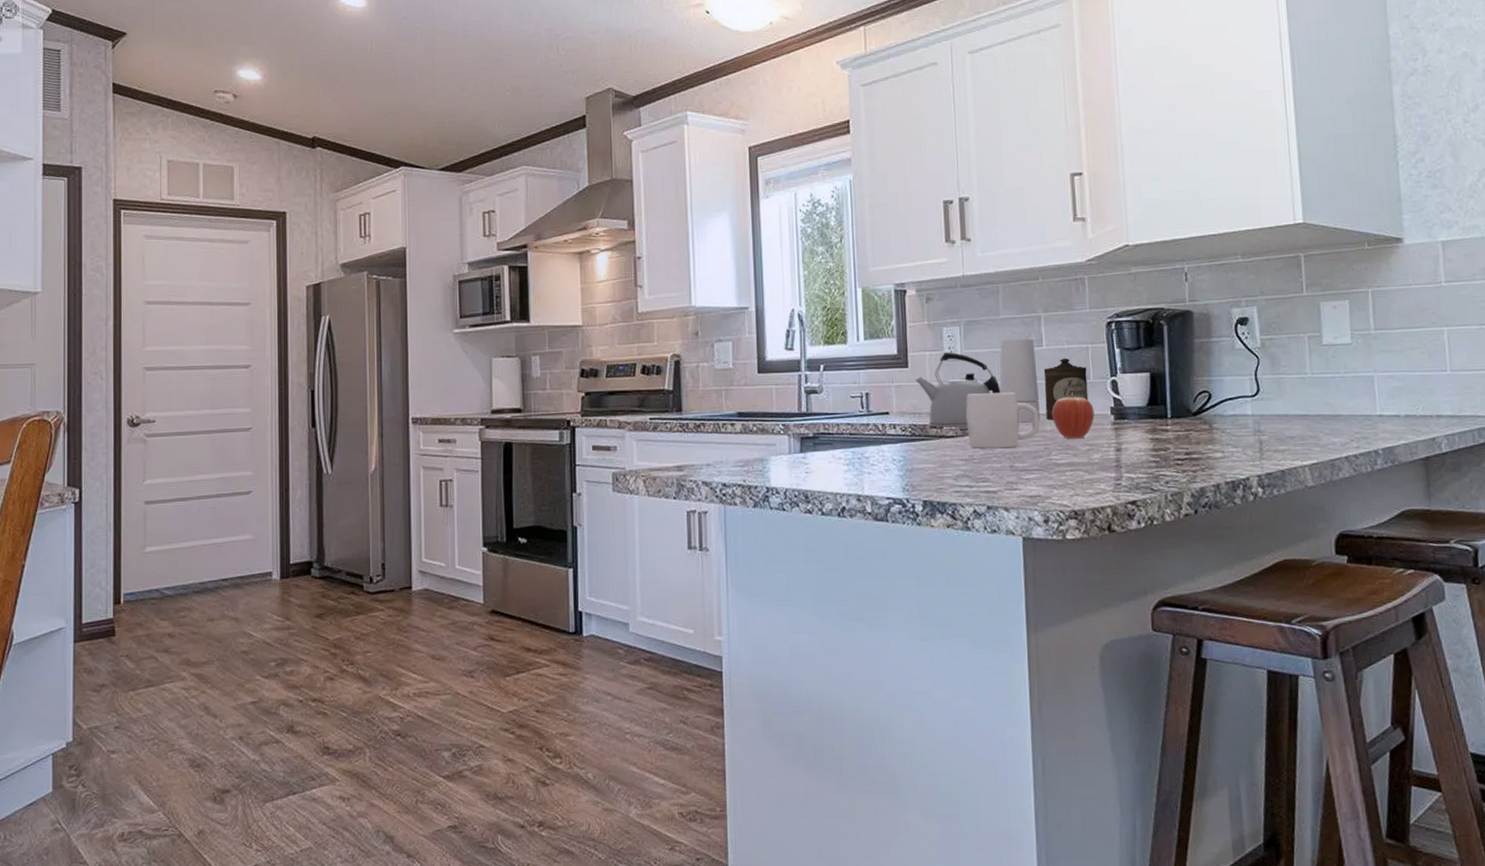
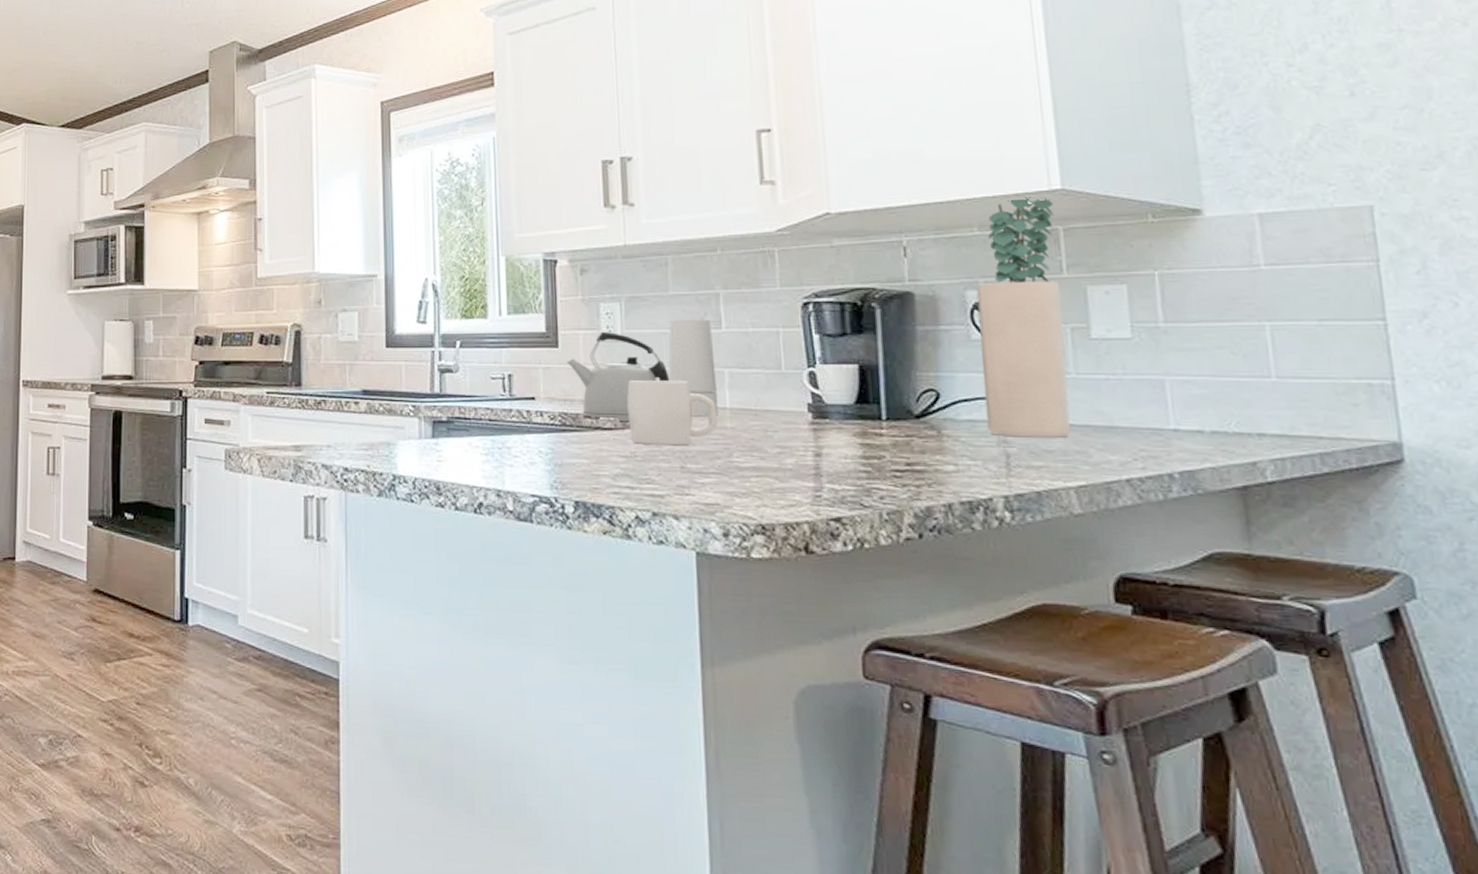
canister: present [1043,358,1088,420] -> none [722,343,779,416]
fruit: present [1052,392,1095,438] -> none [733,383,787,438]
vase: none [1239,229,1307,428] -> present [976,197,1071,439]

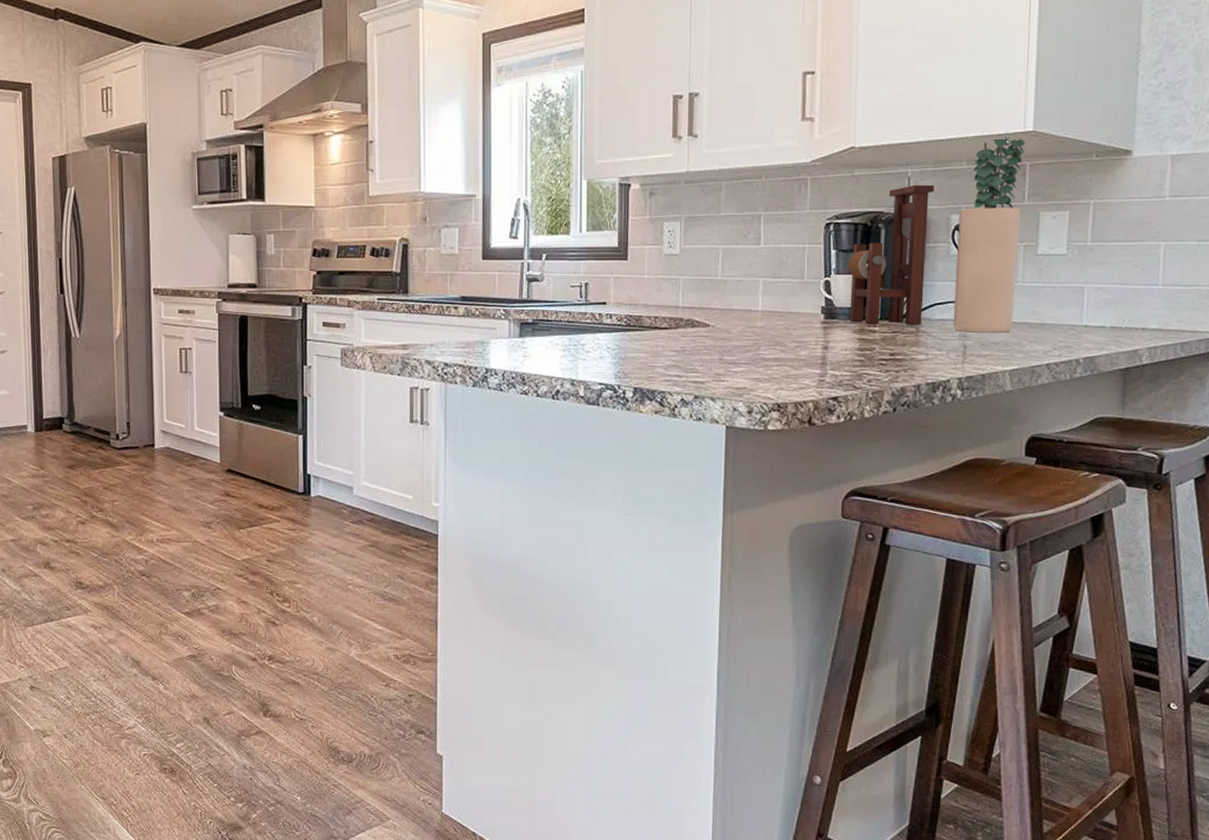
kettle: present [566,331,670,422] -> none [634,246,716,323]
mug: present [627,381,717,446] -> none [681,288,751,342]
canister: present [668,320,718,417] -> none [715,237,753,318]
paper towel holder: none [836,255,944,427] -> present [848,184,934,325]

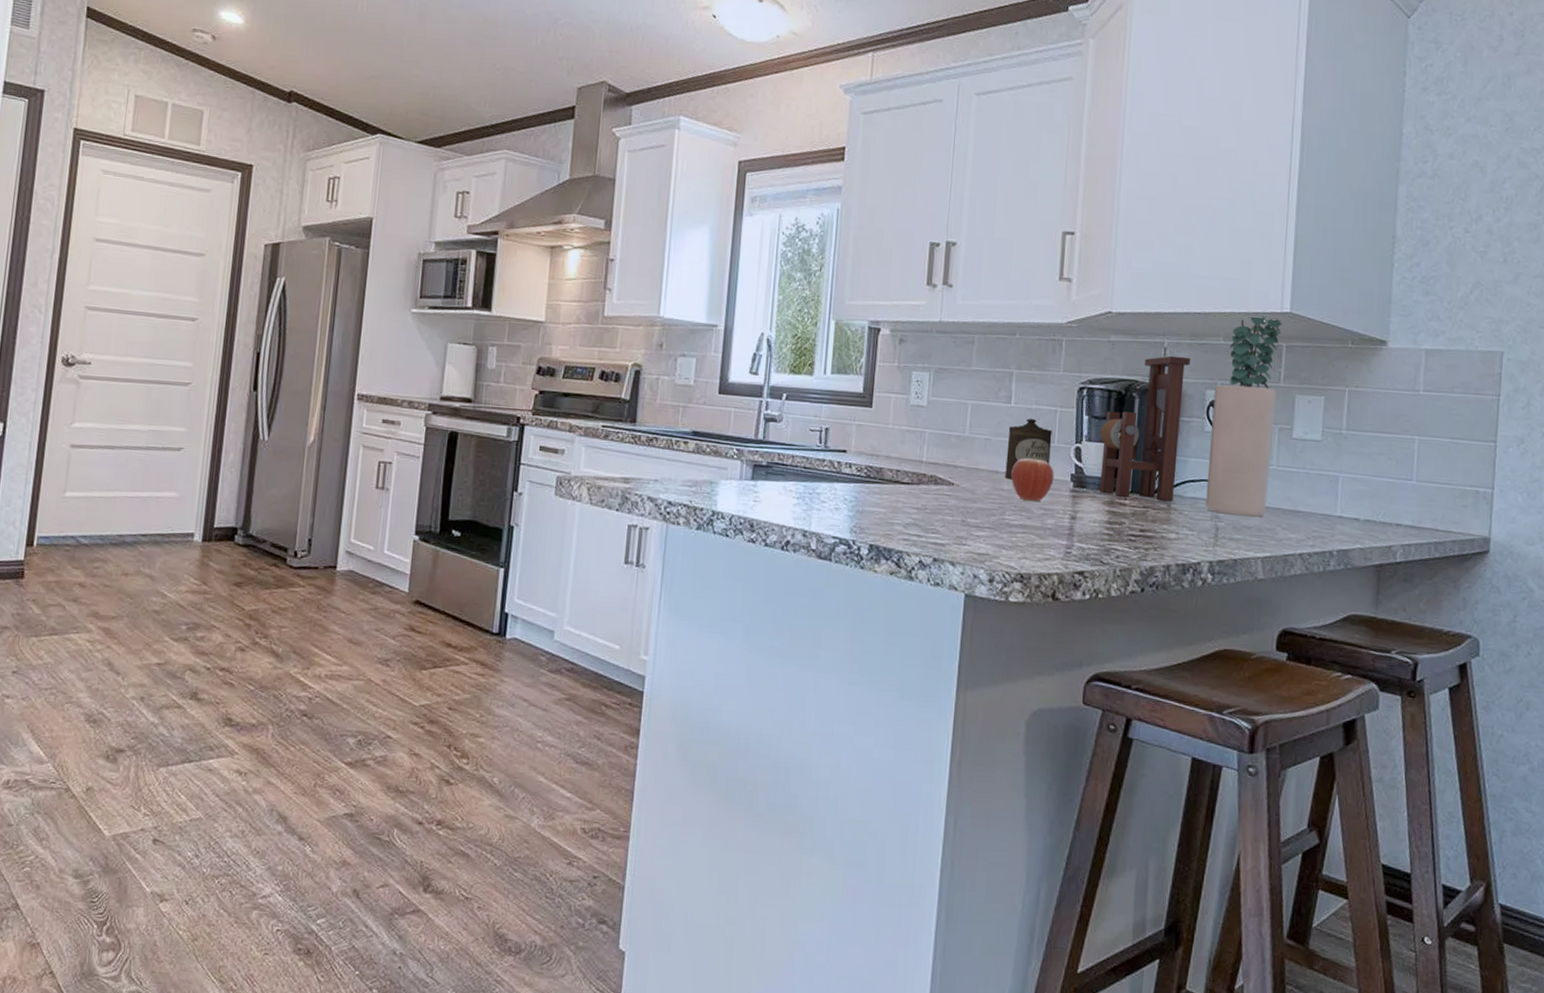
canister: none [758,257,802,317] -> present [1005,418,1052,480]
fruit: none [764,290,805,335] -> present [1011,454,1054,501]

